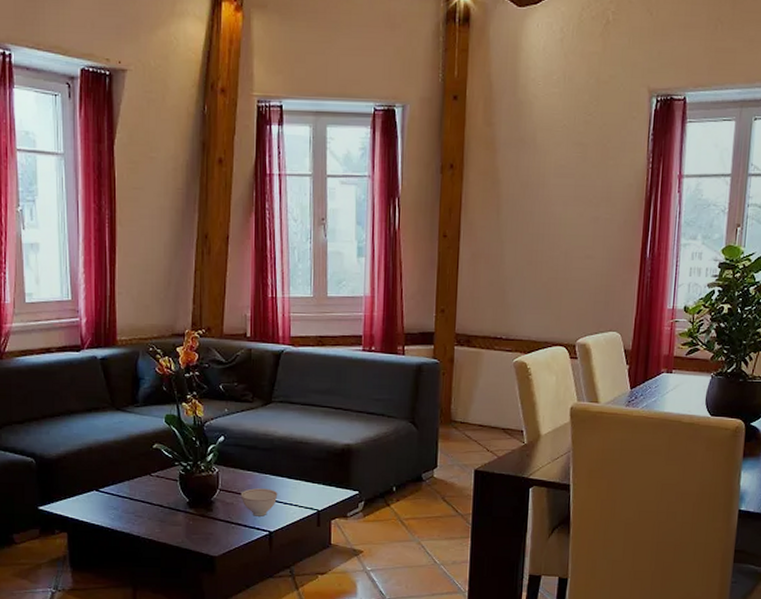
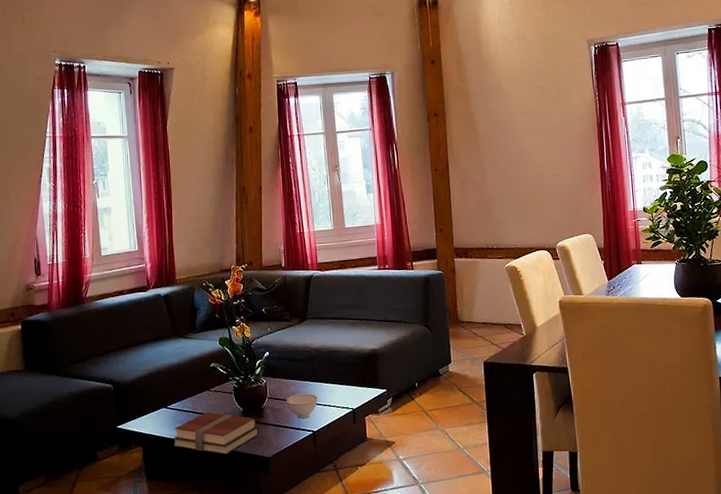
books: none [103,499,206,549] -> present [172,412,259,455]

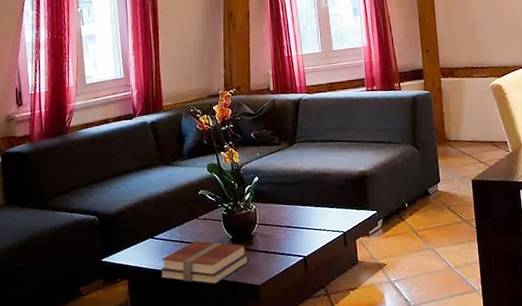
bowl: present [286,393,318,419] -> none [276,218,308,244]

